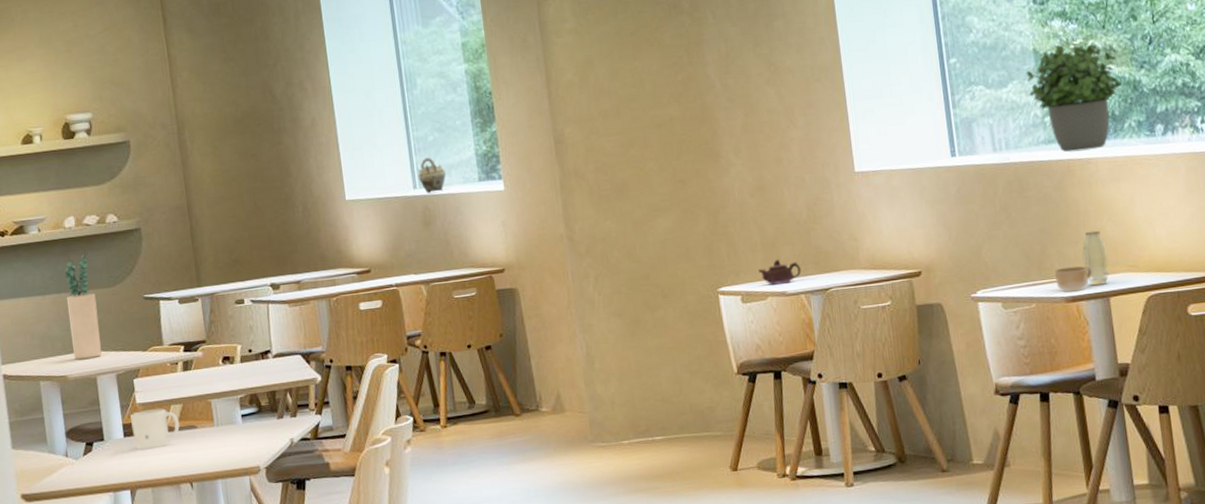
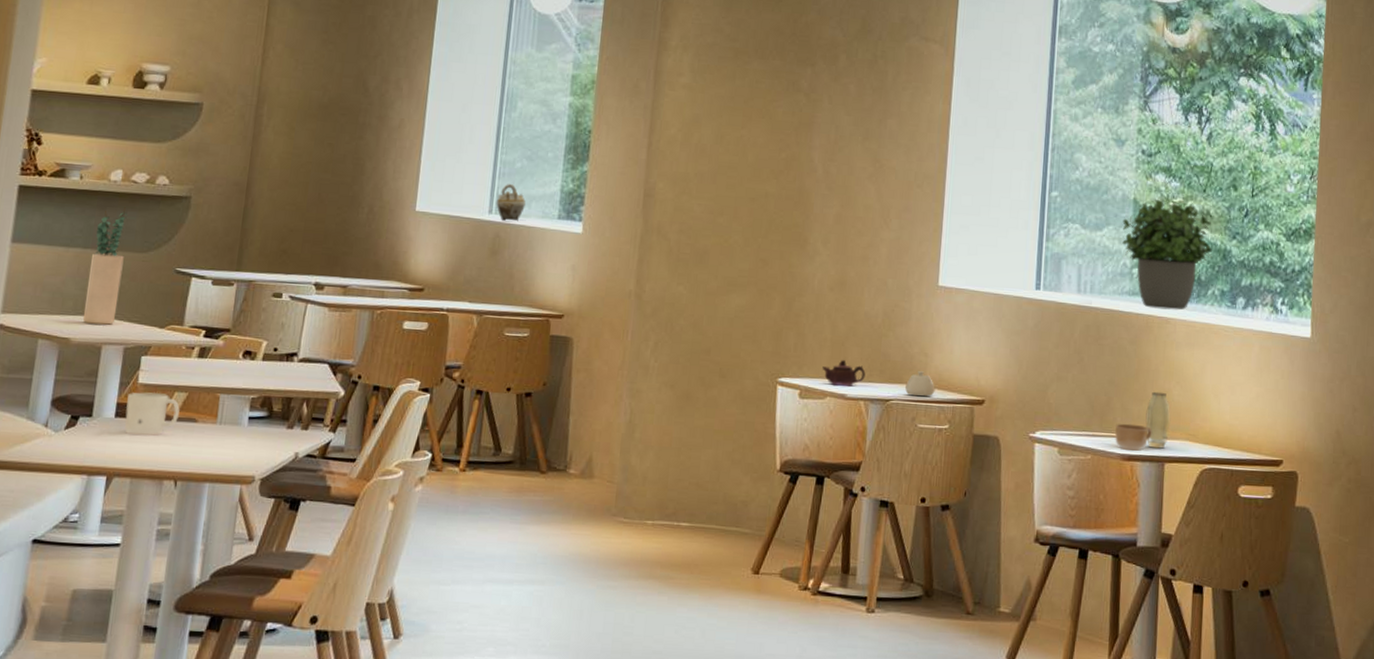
sugar bowl: none [841,256,871,281] -> present [905,371,935,397]

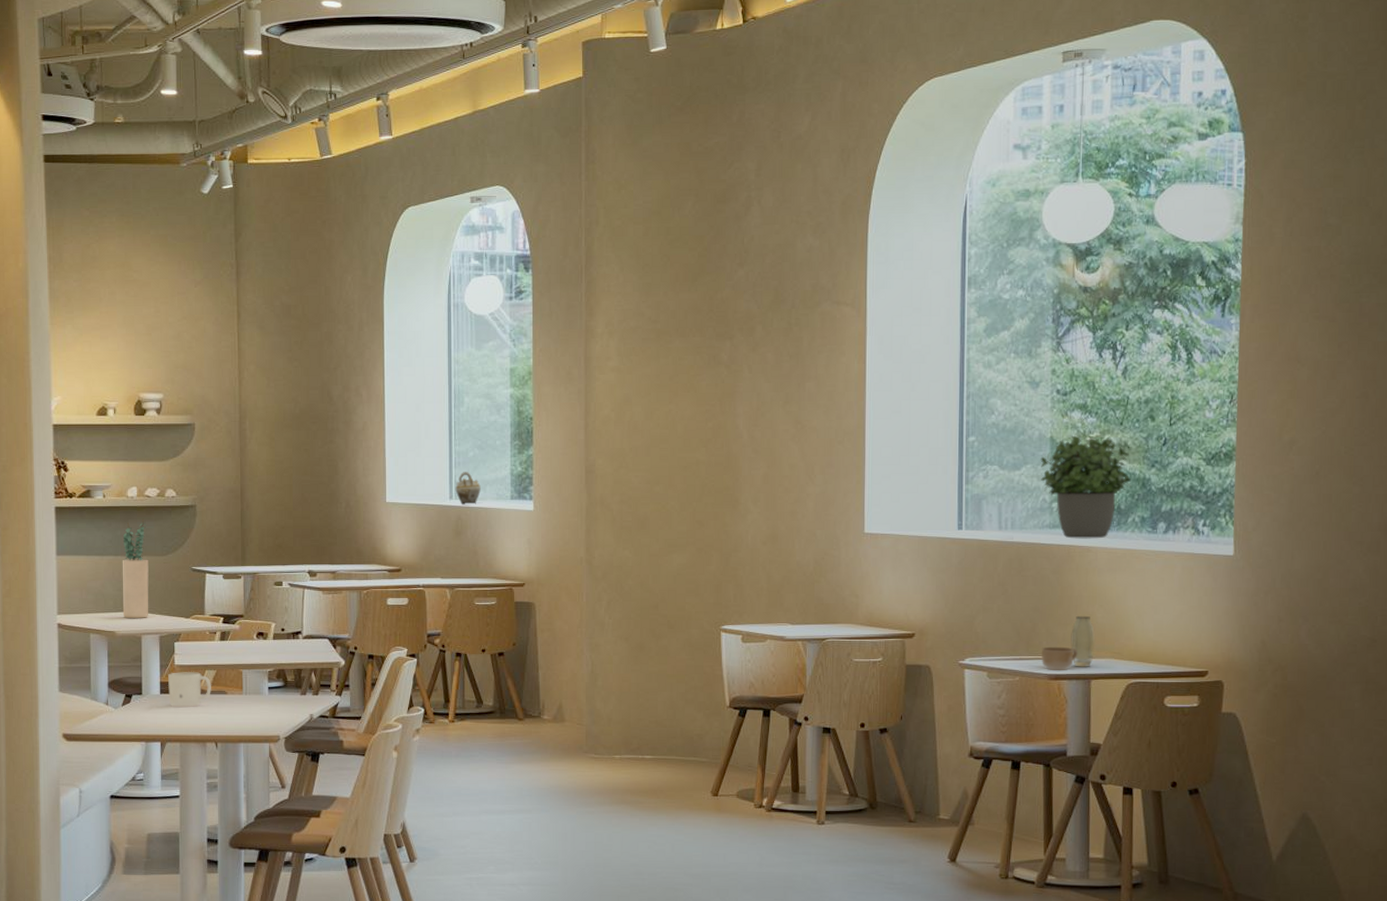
teapot: present [822,359,866,388] -> none [761,605,801,630]
sugar bowl: present [905,371,935,397] -> none [839,611,867,634]

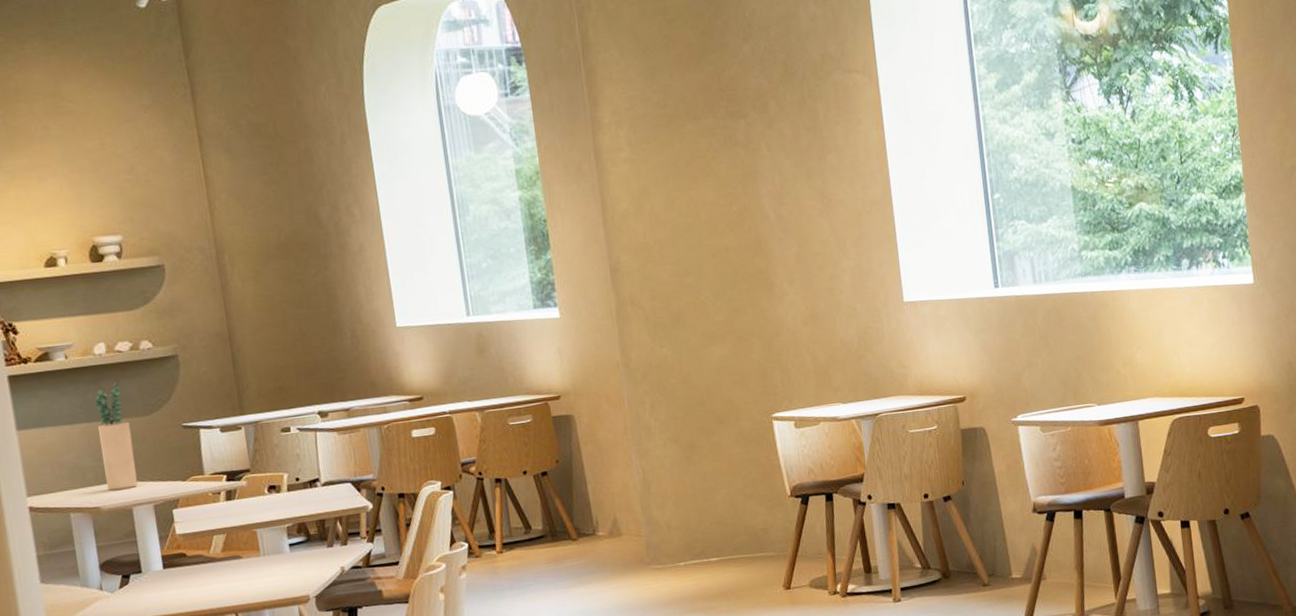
mug: present [168,672,211,708] -> none [170,539,224,582]
ceramic vessel: present [455,472,481,506] -> none [471,285,500,321]
potted plant: present [1040,433,1132,539] -> none [1064,180,1153,285]
teacup: present [1042,646,1078,671] -> none [1089,391,1123,417]
vase: present [1070,615,1095,667] -> none [1114,358,1138,410]

